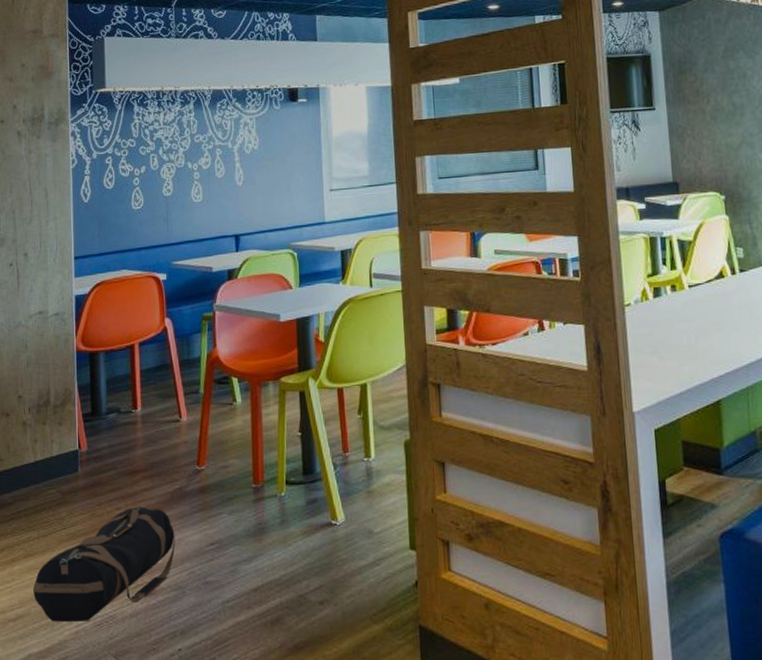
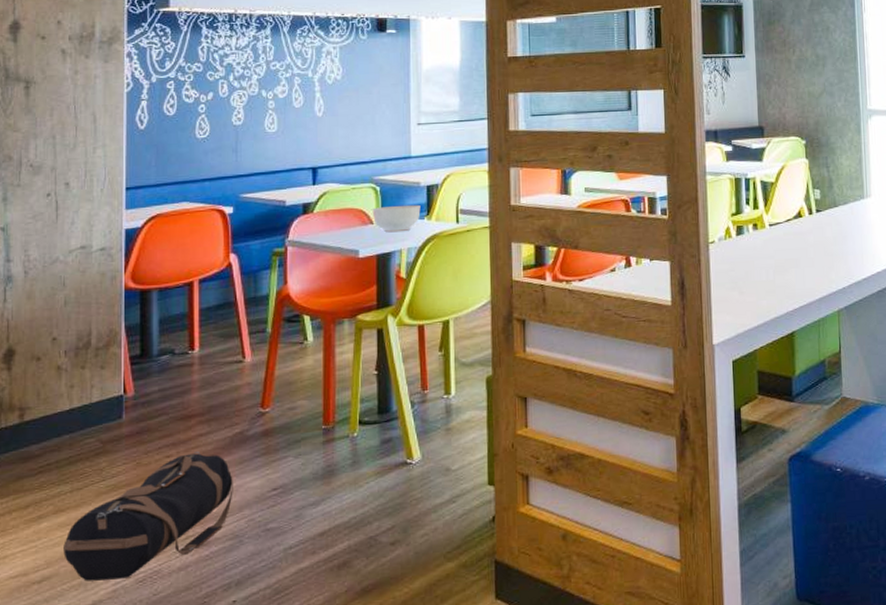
bowl: none [290,269,336,297] -> present [372,204,421,233]

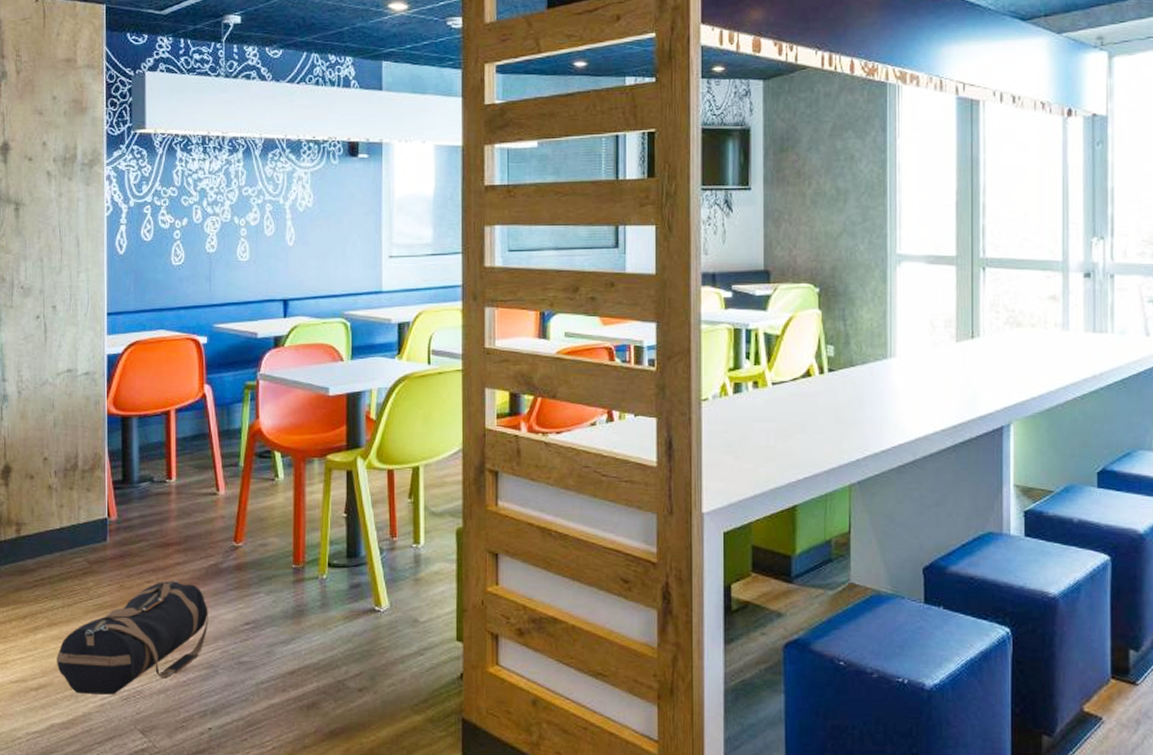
bowl: present [372,204,421,233] -> none [342,342,391,371]

